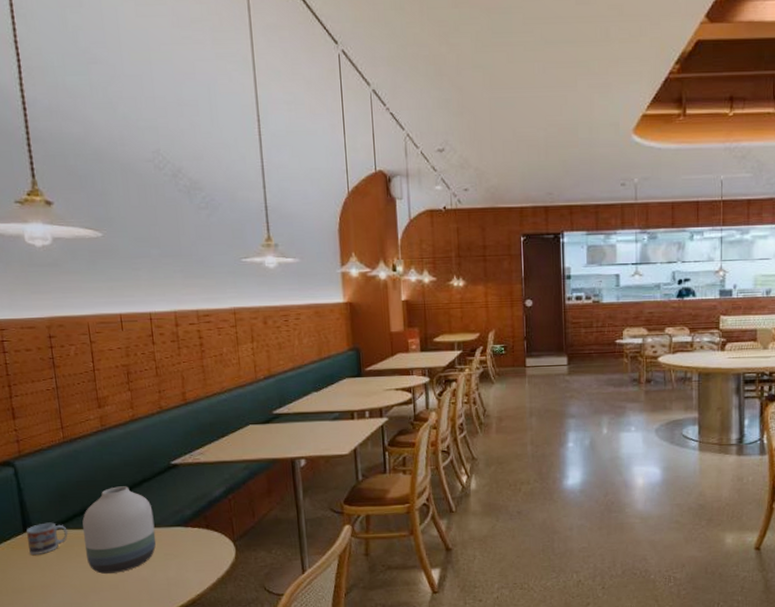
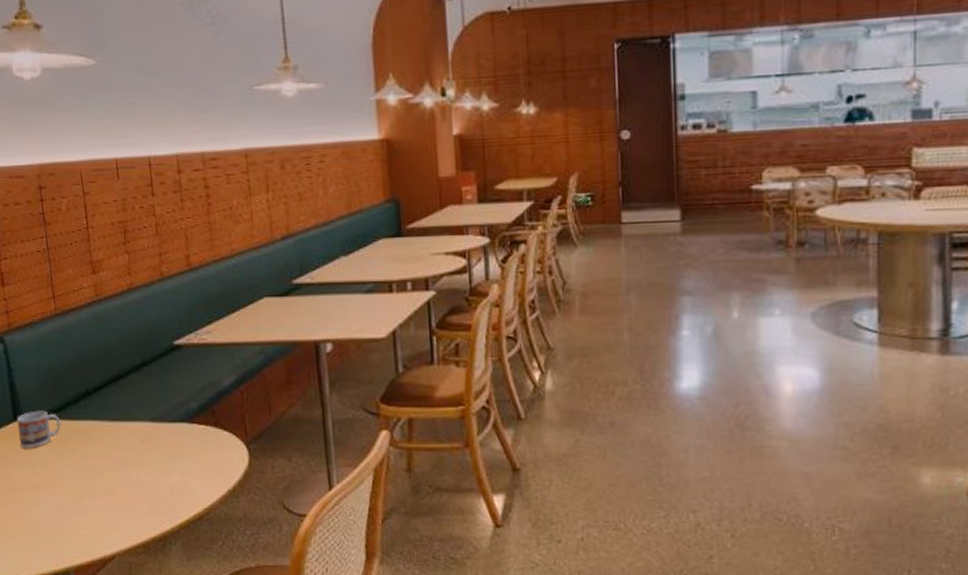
vase: present [82,486,156,574] -> none [76,370,158,476]

